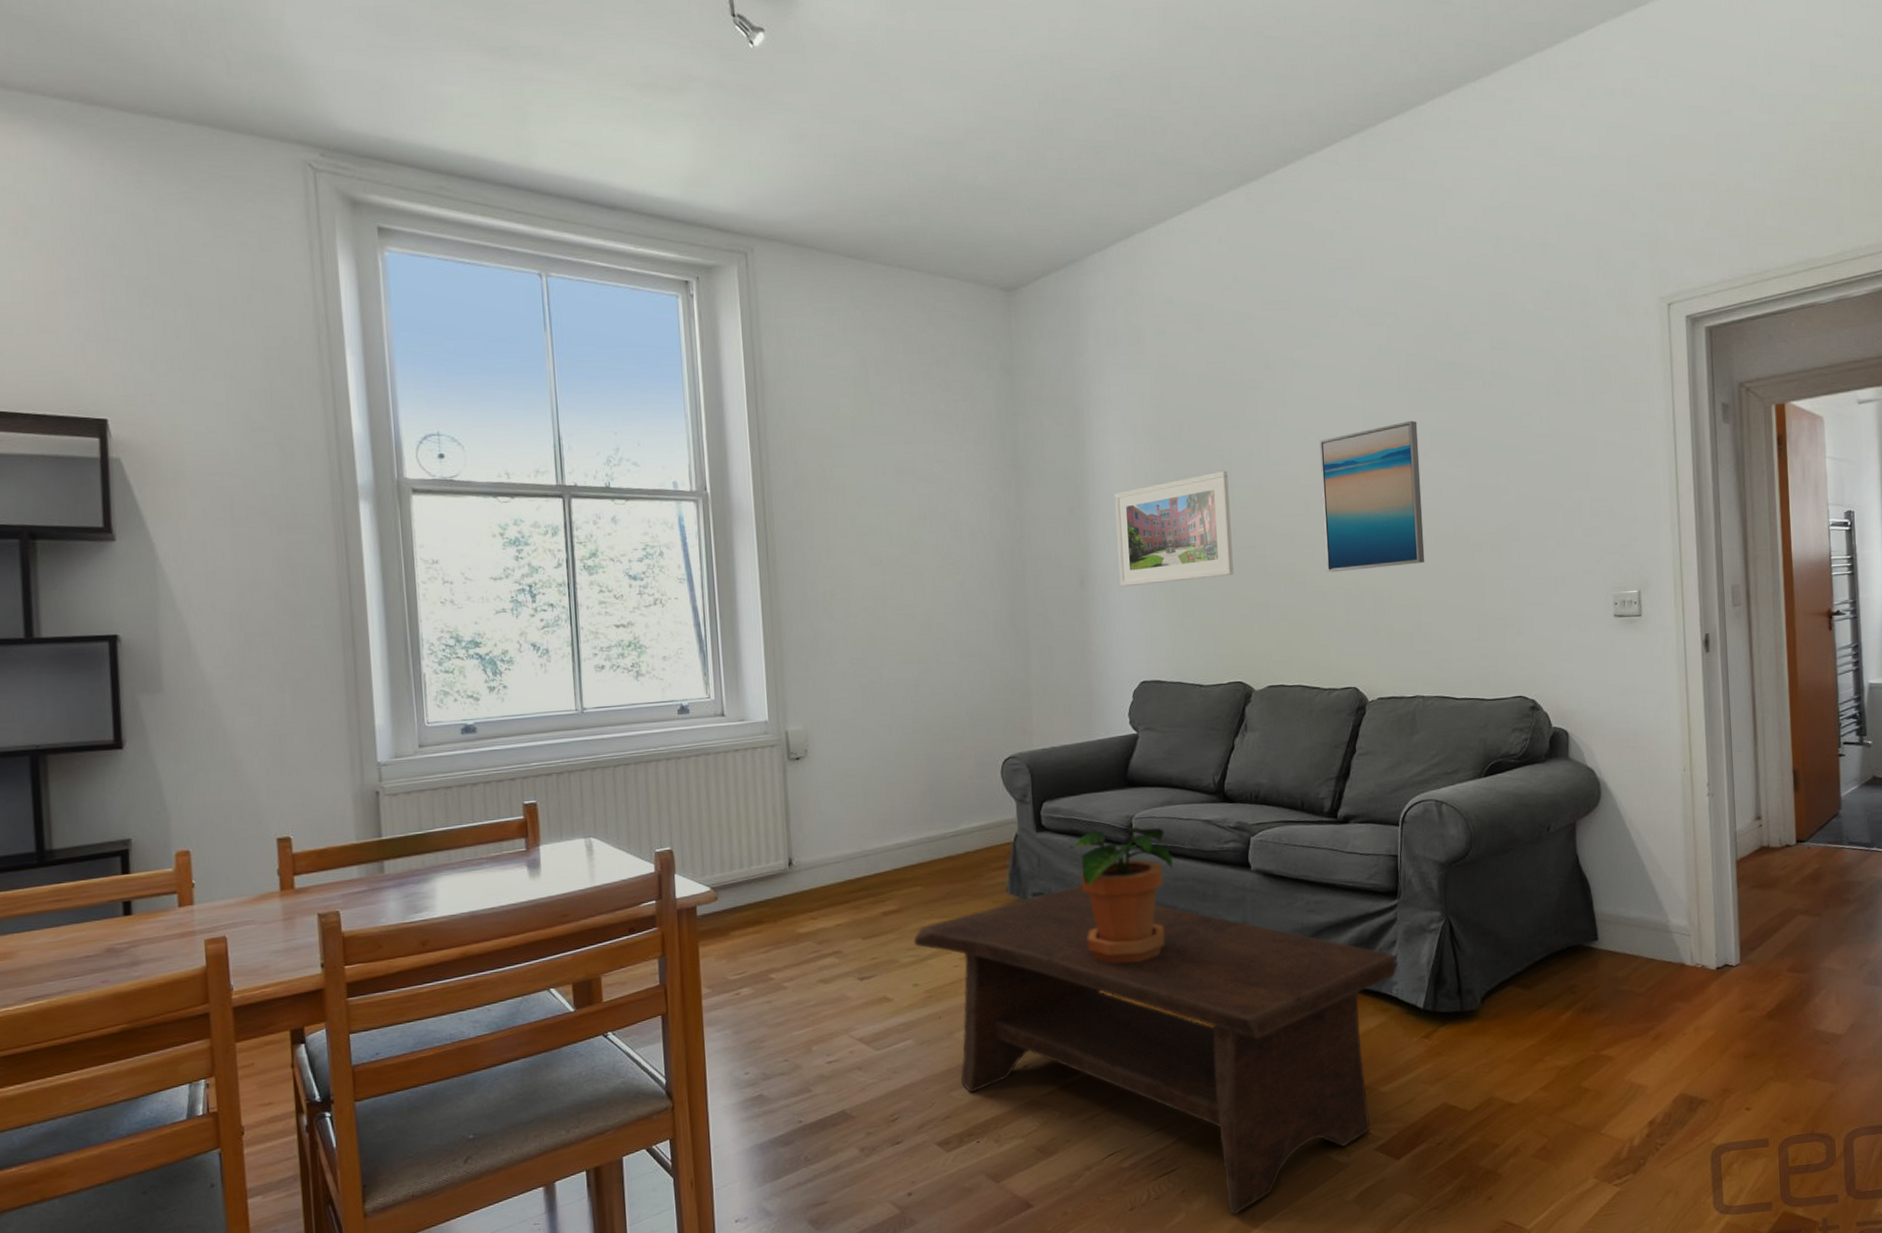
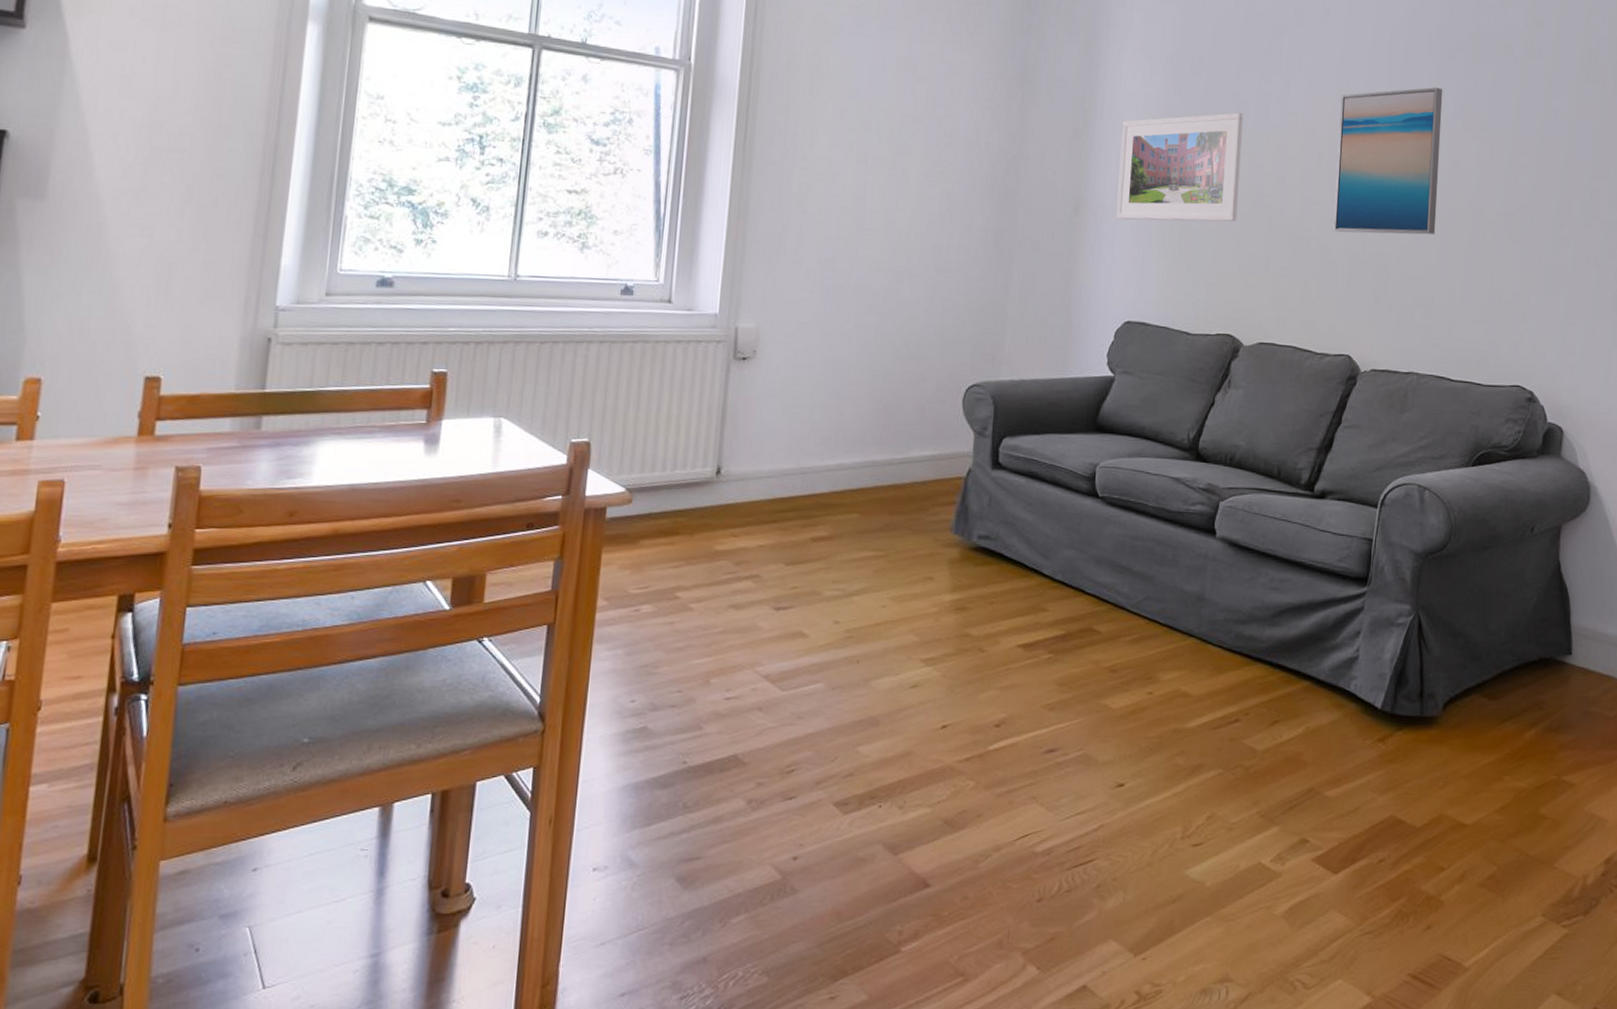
coffee table: present [913,884,1397,1215] -> none [841,532,1359,919]
potted plant: present [1069,826,1173,964] -> none [1024,474,1134,625]

